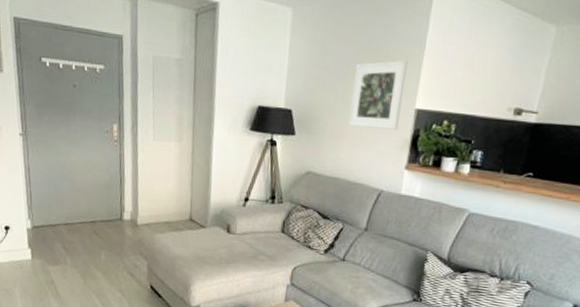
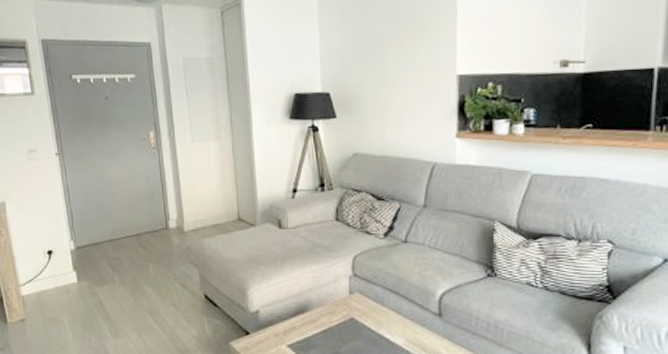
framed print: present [349,60,408,130] -> none [388,27,442,101]

